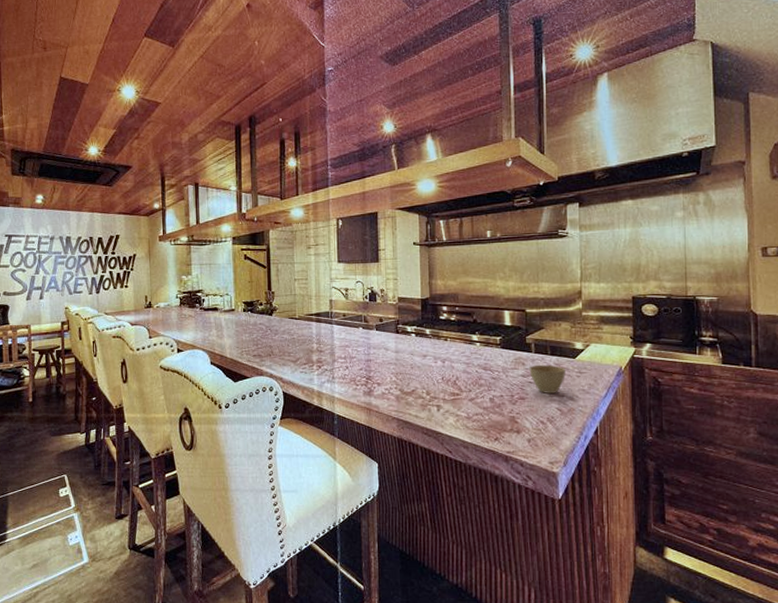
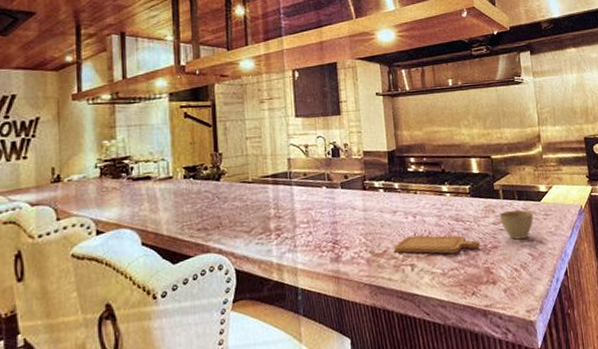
chopping board: none [422,379,507,399] -> present [394,235,481,254]

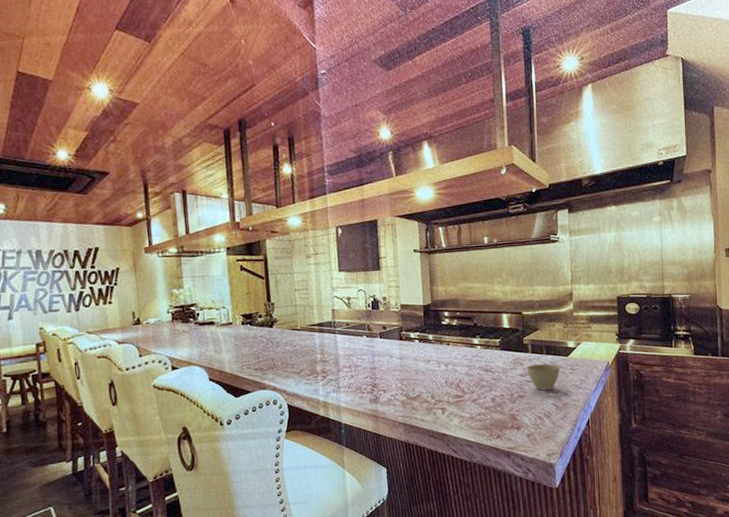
chopping board: present [394,235,481,254] -> none [427,383,508,400]

